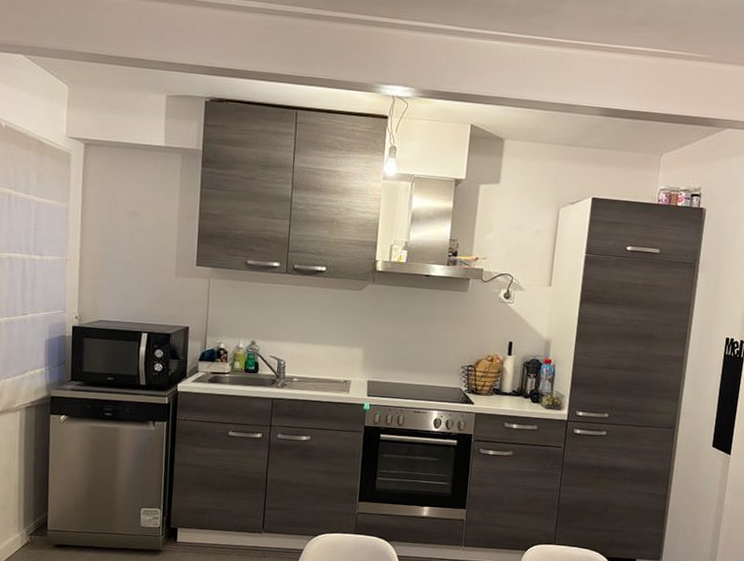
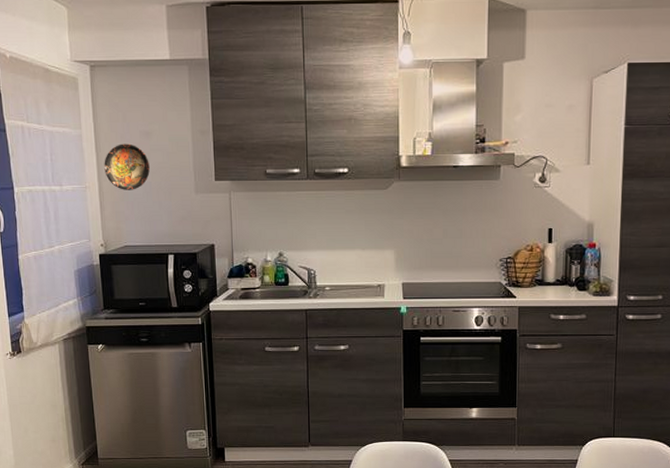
decorative plate: none [87,221,134,267] -> present [104,143,151,190]

